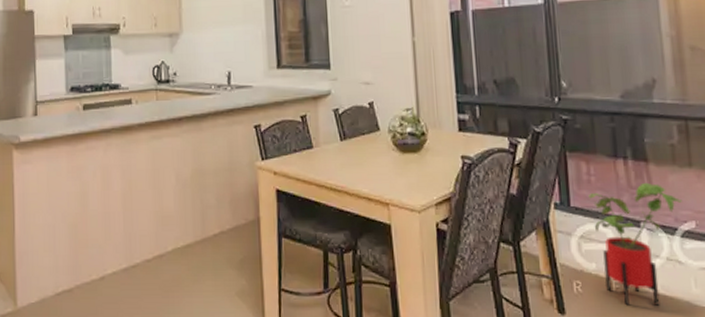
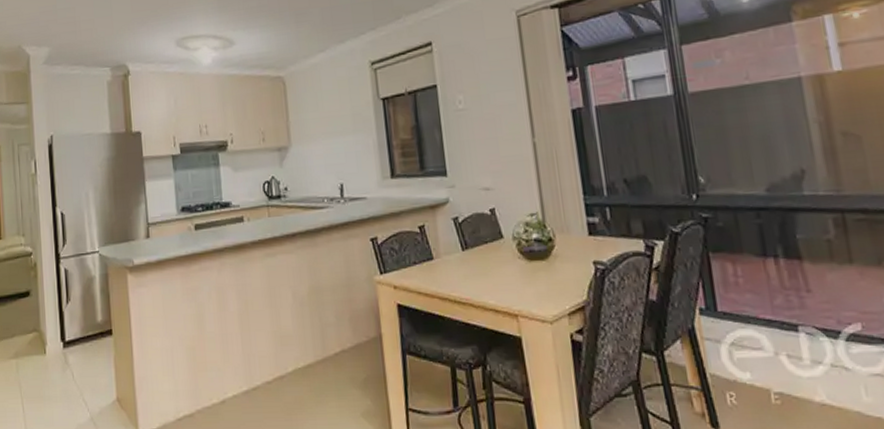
house plant: present [588,182,682,306] -> none [737,282,844,418]

